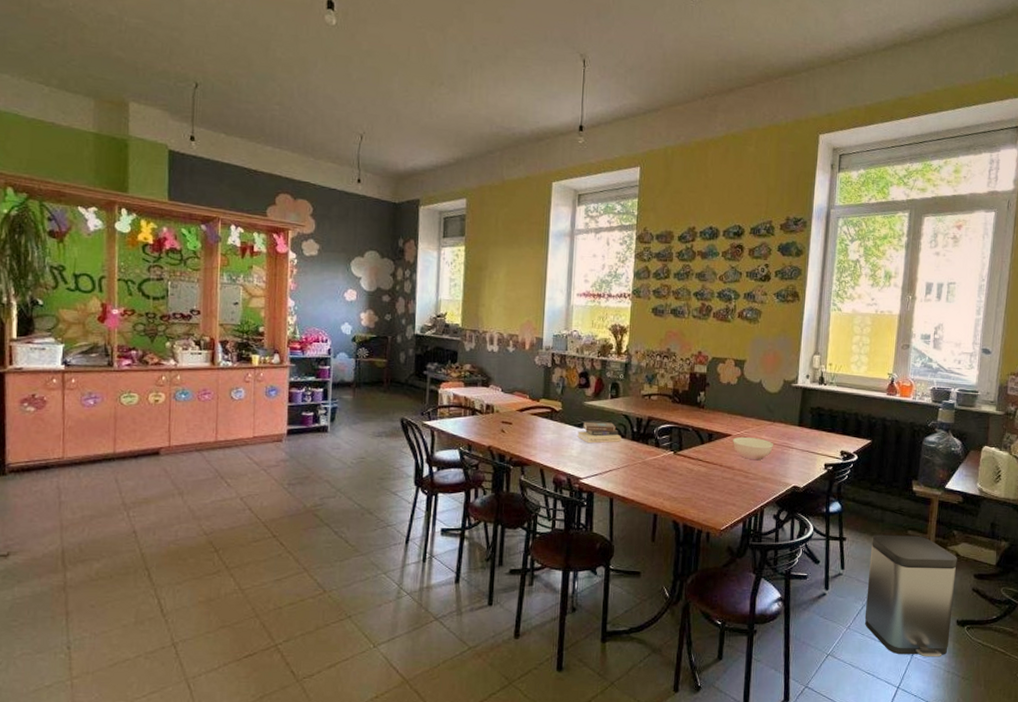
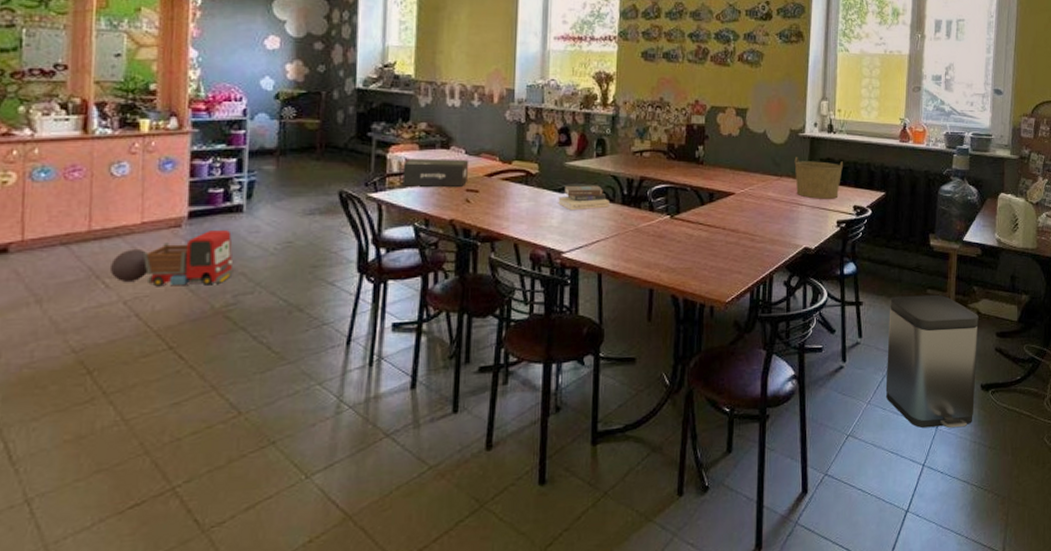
ball: none [231,456,257,482] -> present [110,248,147,282]
toy truck: none [255,445,321,489] -> present [144,230,234,287]
box: none [450,394,505,420] -> present [402,158,469,188]
bowl: present [732,437,774,461] -> none [735,195,782,221]
basket: none [787,405,832,444] -> present [794,157,843,199]

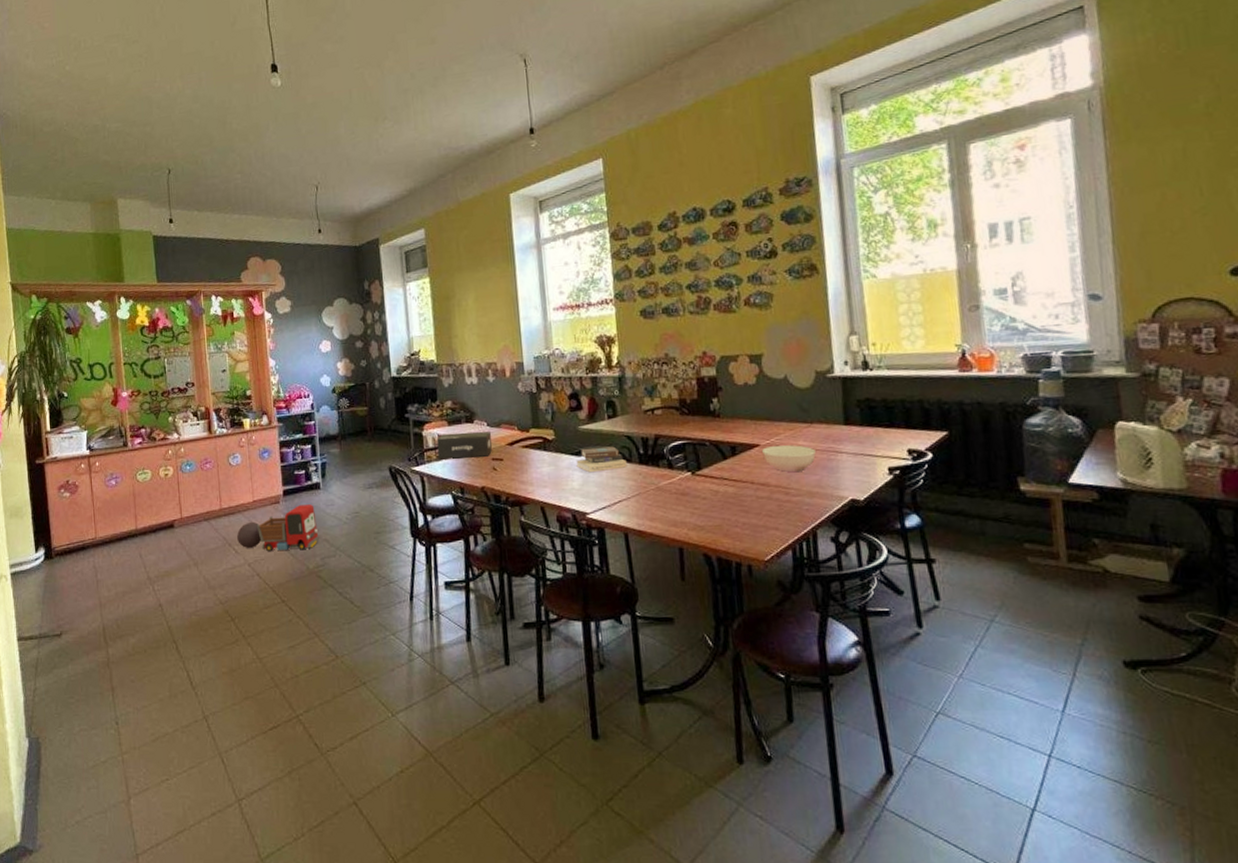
bowl: none [735,195,782,221] -> present [761,445,817,473]
basket: present [794,157,843,199] -> none [825,400,888,445]
pedal bin: present [885,294,979,429] -> none [972,549,1117,714]

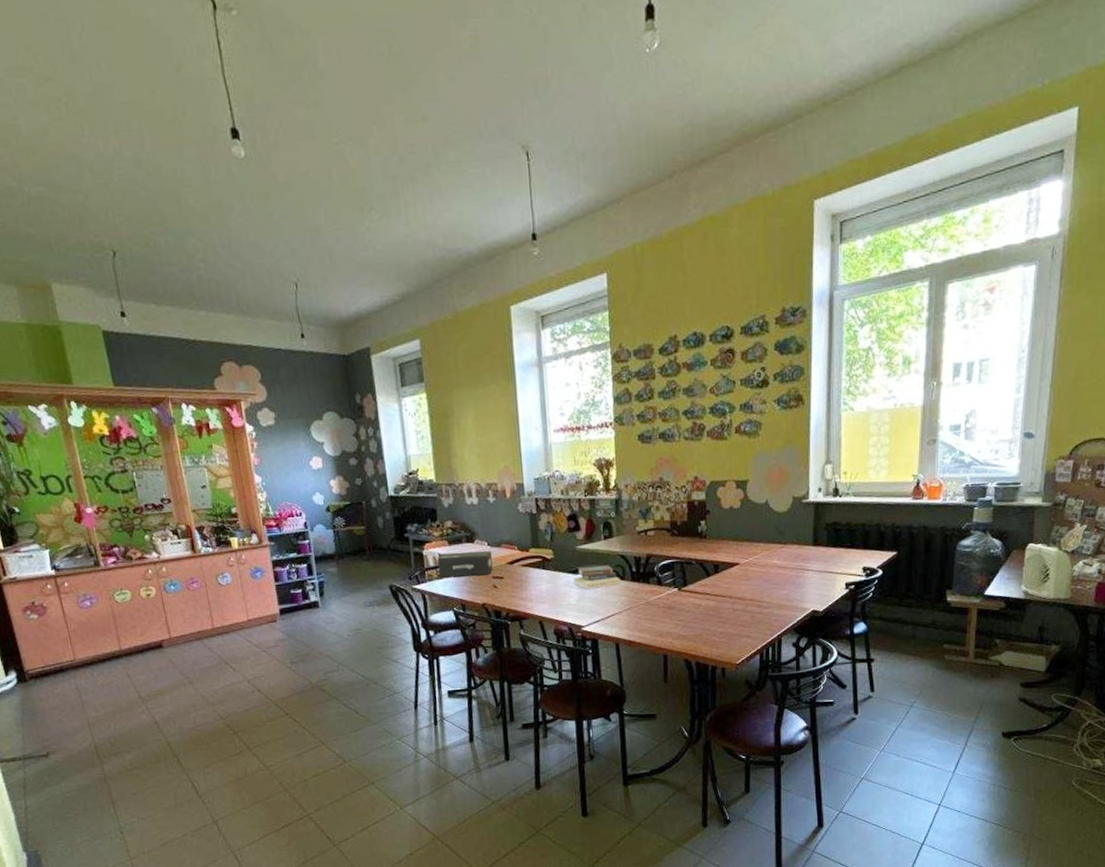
ball: present [237,521,261,548] -> none [233,640,260,666]
toy truck: present [257,504,319,552] -> none [254,622,321,669]
bowl: present [761,445,817,473] -> none [740,563,788,588]

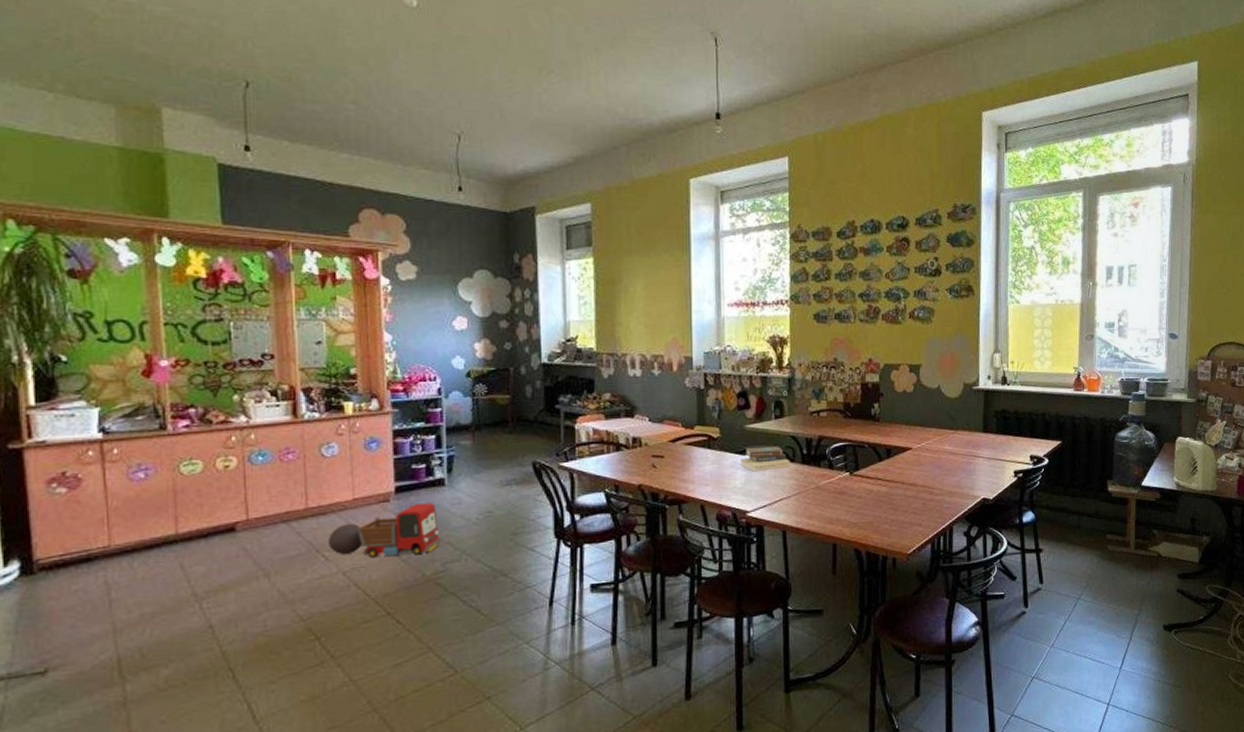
ball: none [233,640,260,666] -> present [329,523,362,554]
toy truck: none [254,622,321,669] -> present [358,503,440,558]
box: present [437,551,493,578] -> none [591,426,654,455]

